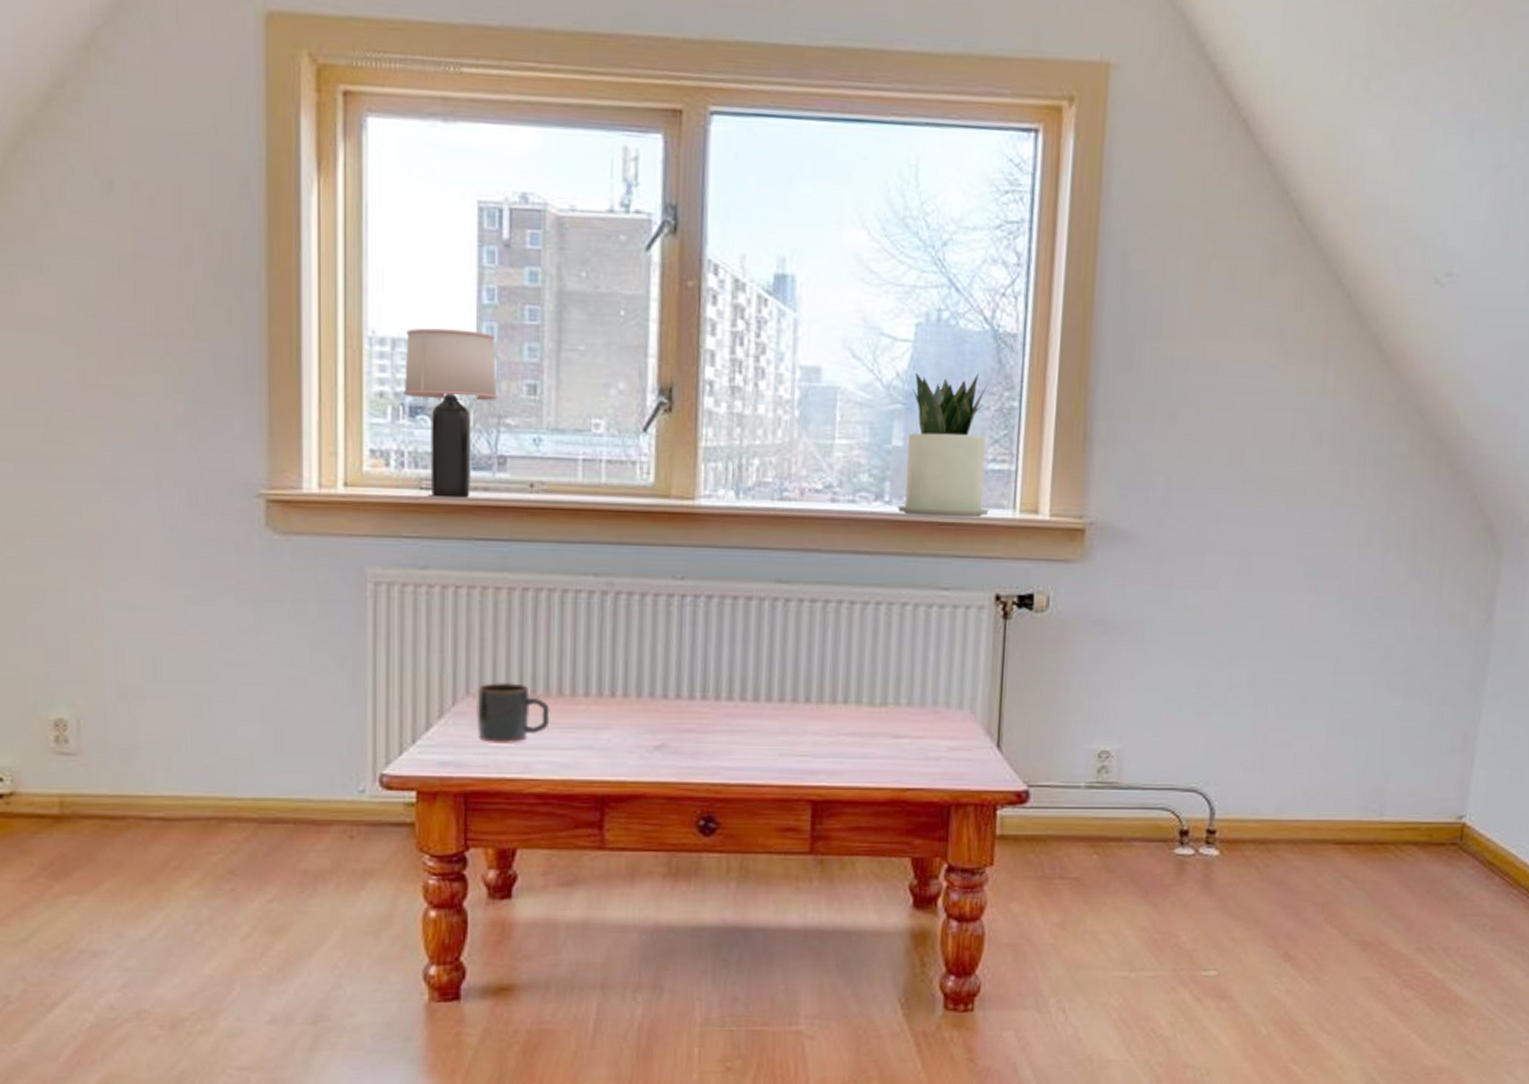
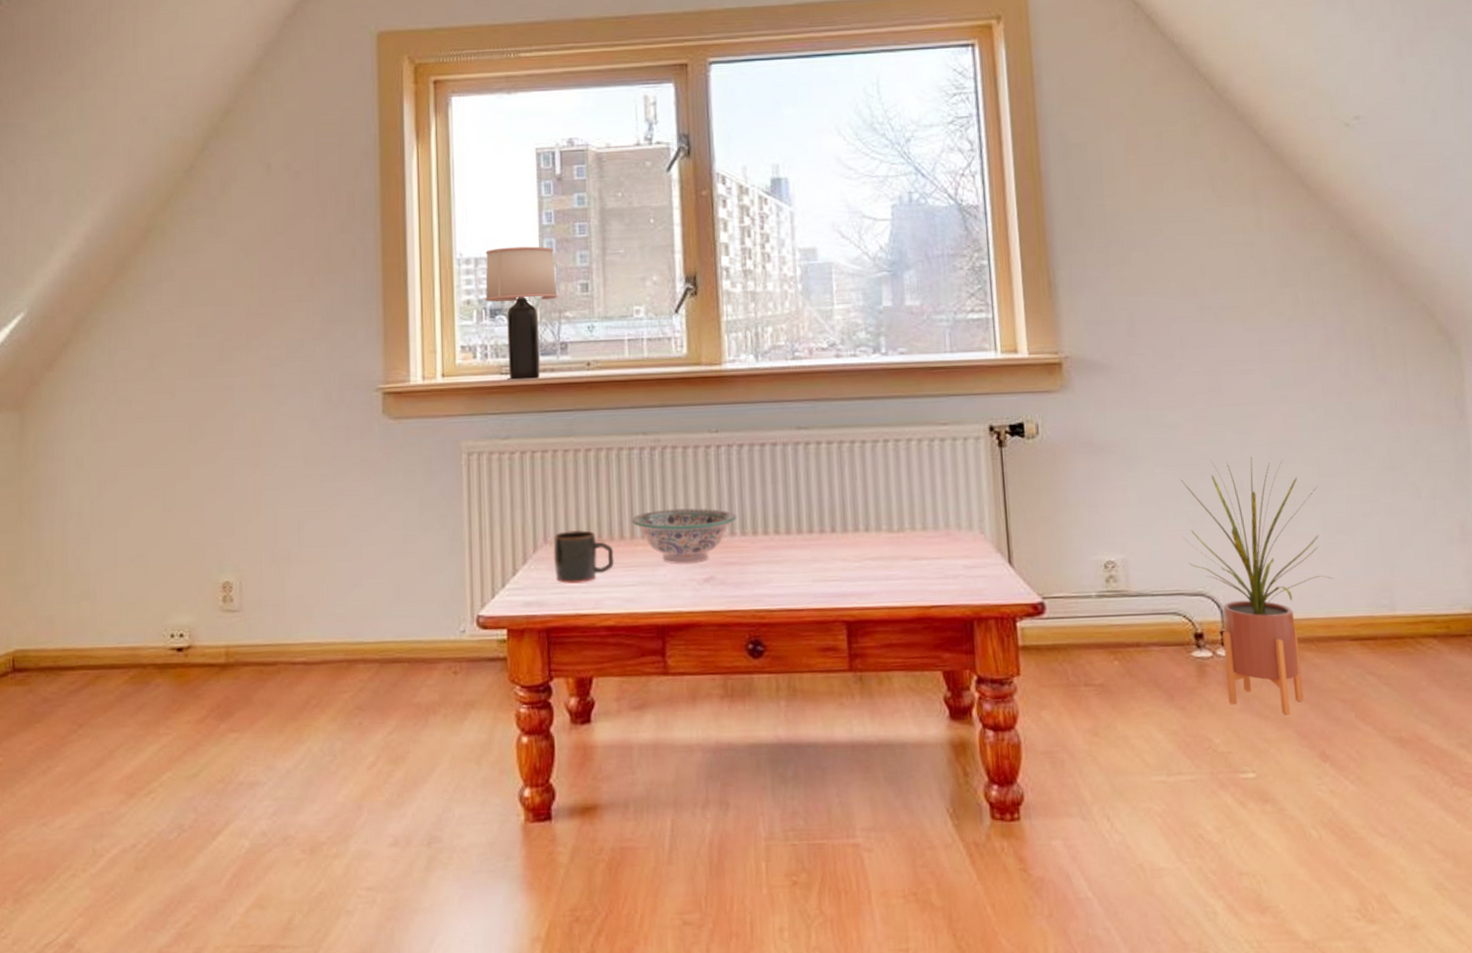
decorative bowl: none [572,665,699,728] -> present [631,508,737,564]
planter: present [896,372,990,518] -> none [892,240,975,363]
house plant: none [1185,648,1332,916] -> present [1180,457,1334,715]

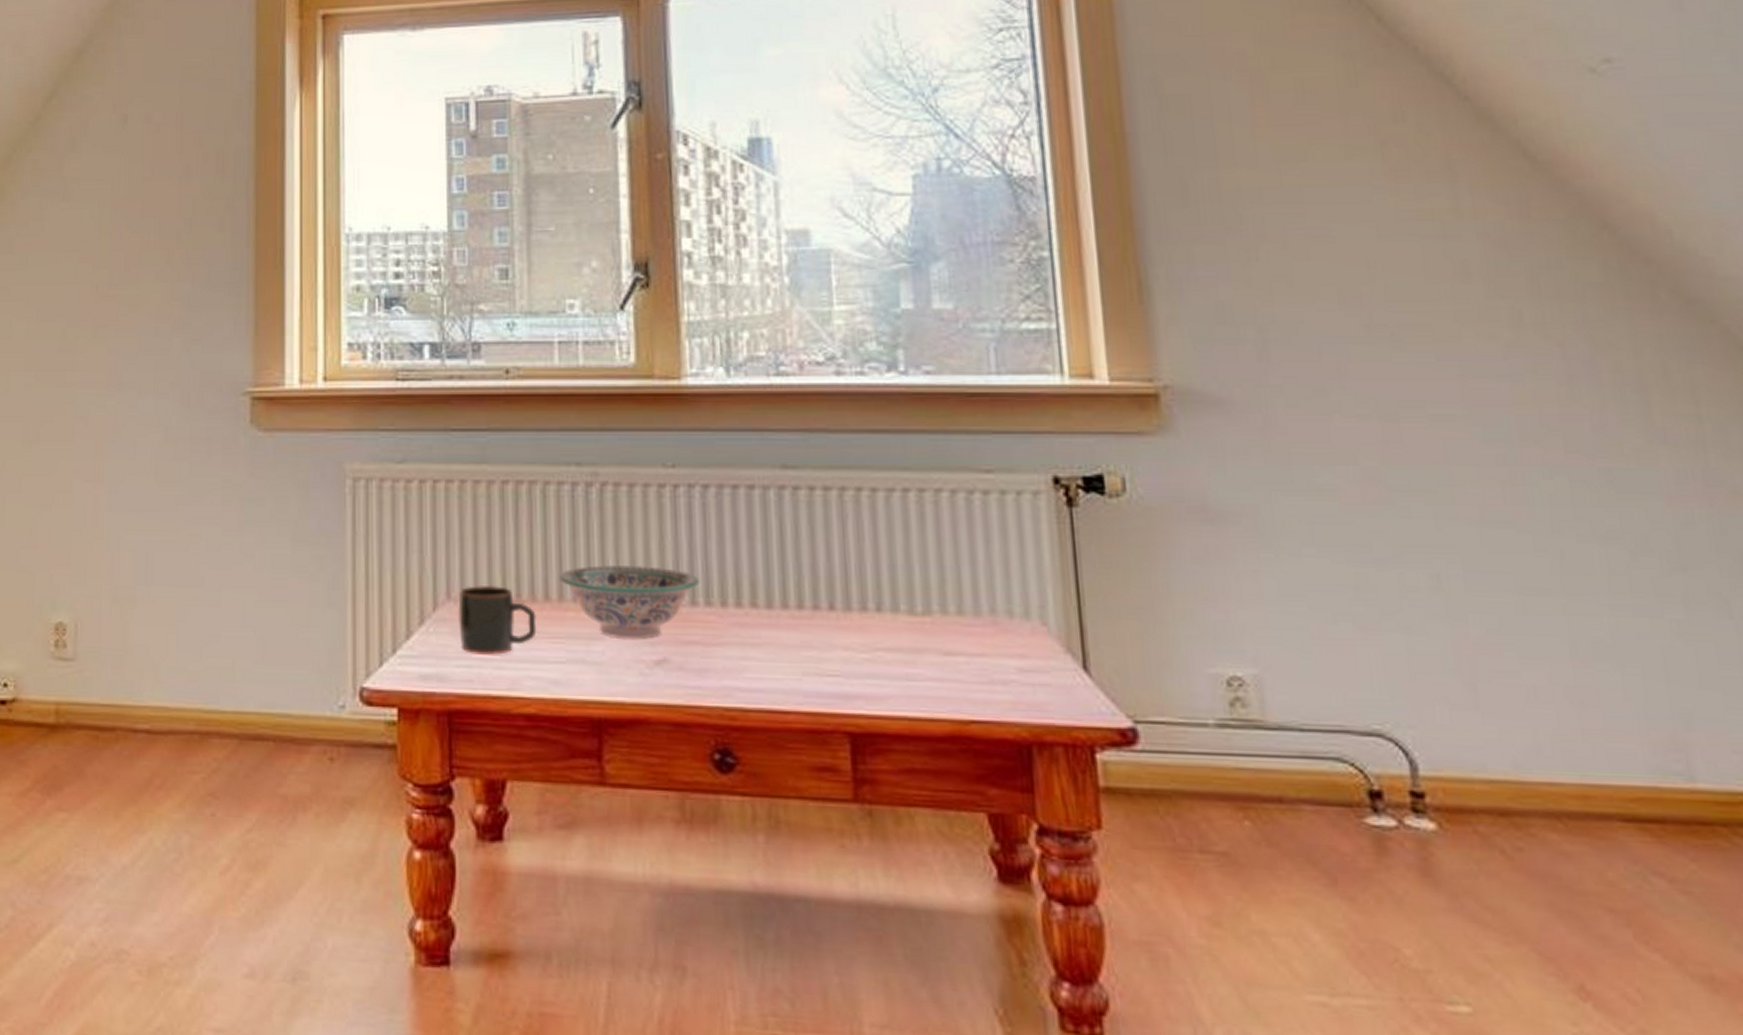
table lamp: present [485,246,559,381] -> none [379,220,471,389]
house plant: present [1180,457,1334,715] -> none [1341,540,1592,925]

